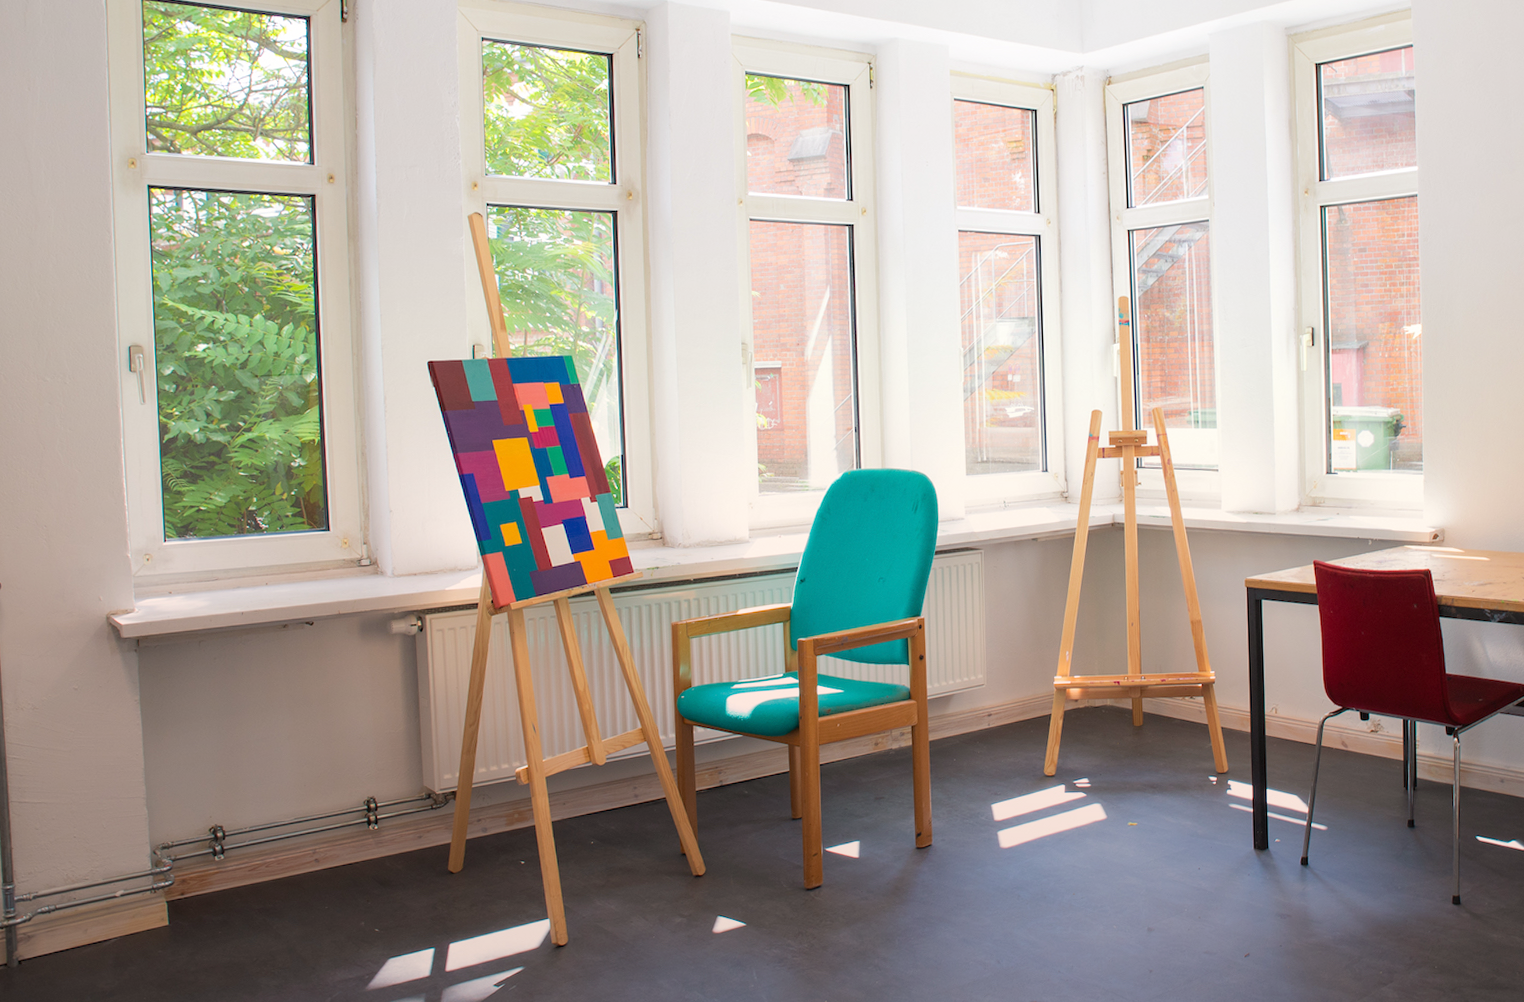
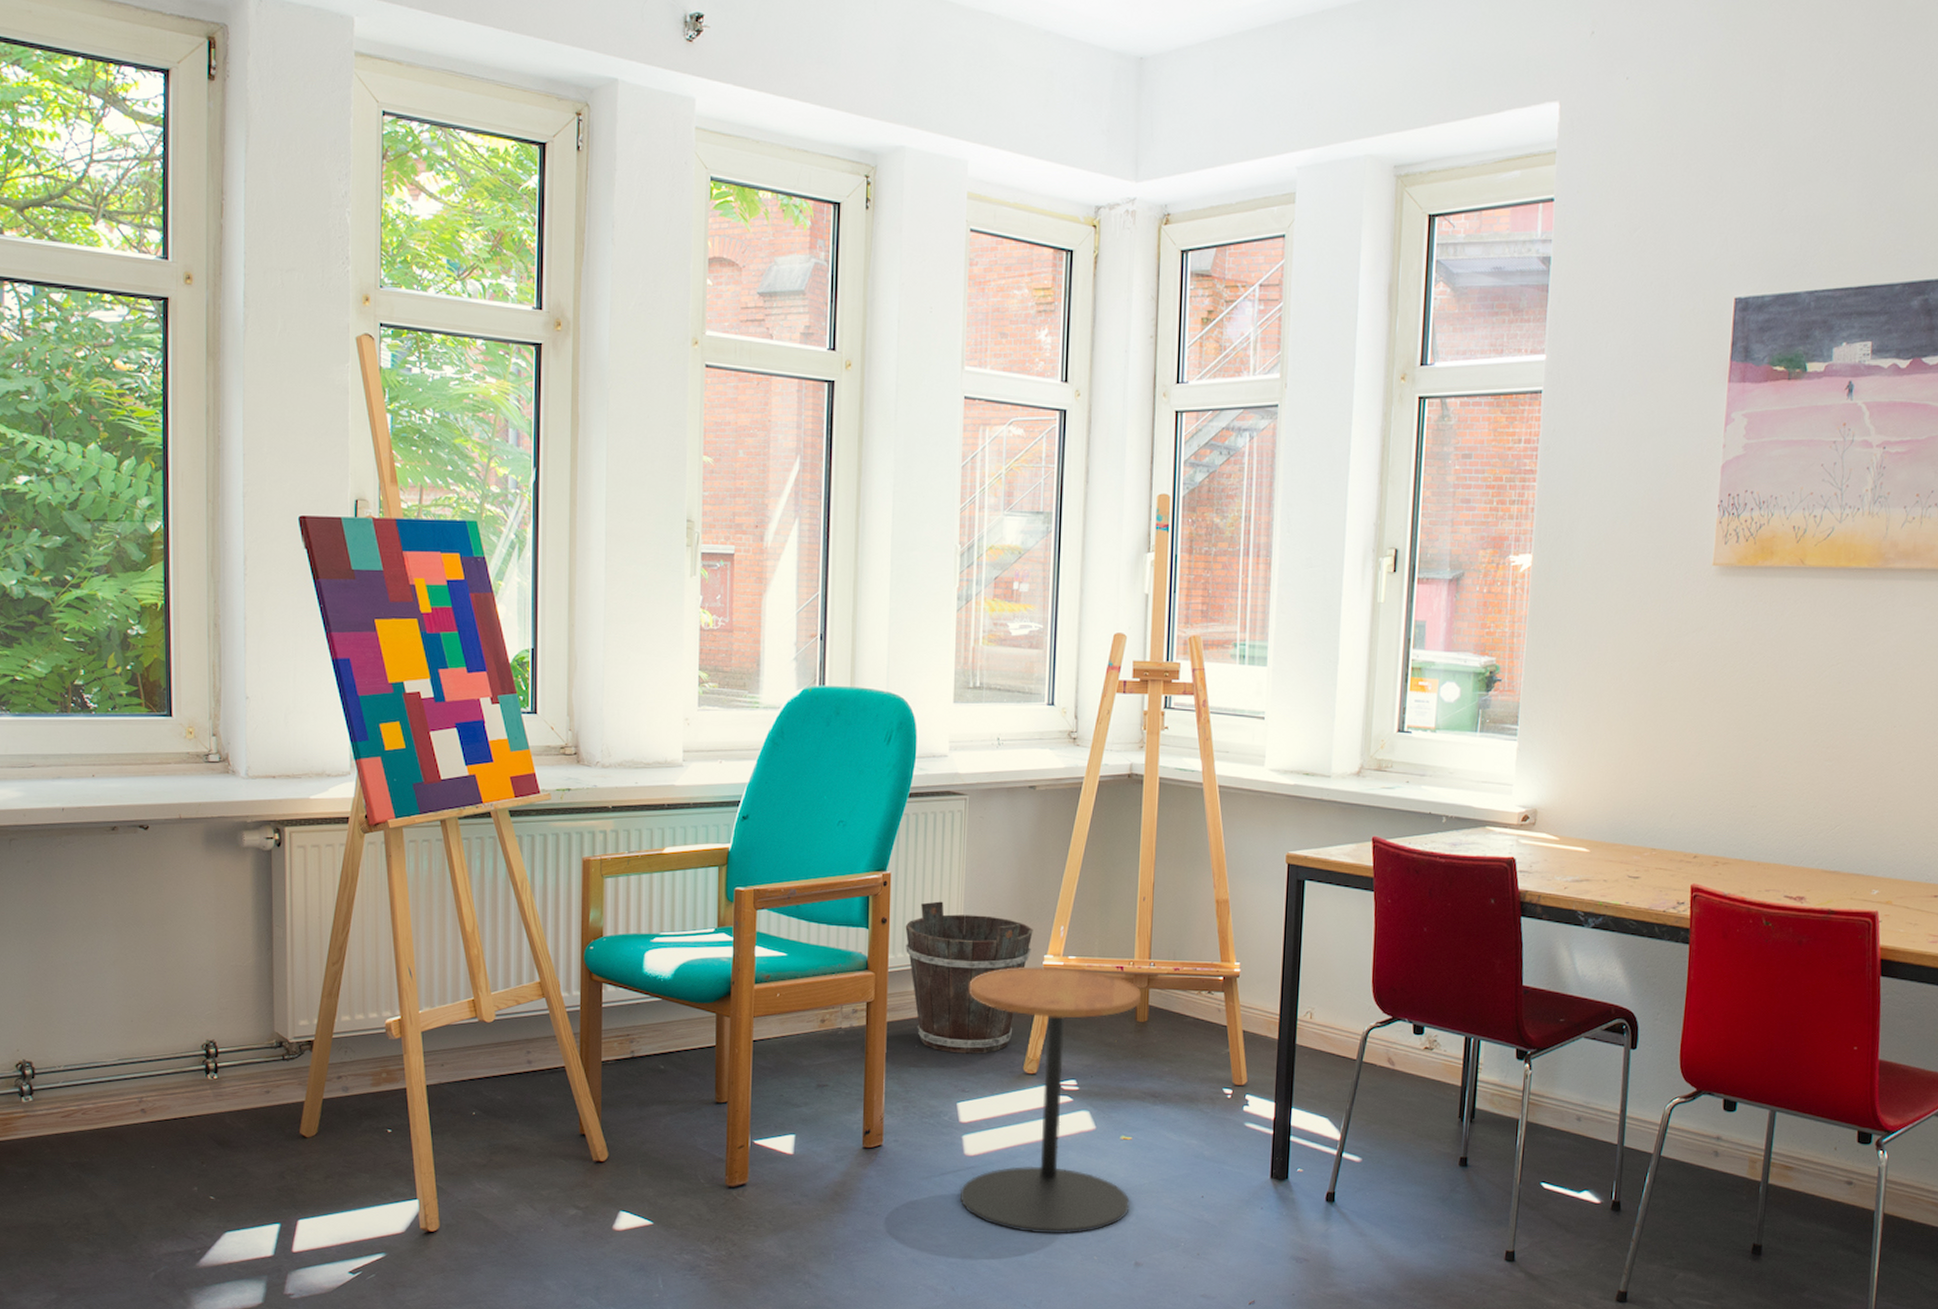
bucket: none [939,638,1044,763] -> present [905,901,1033,1054]
side table: none [994,685,1140,910] -> present [959,967,1141,1234]

